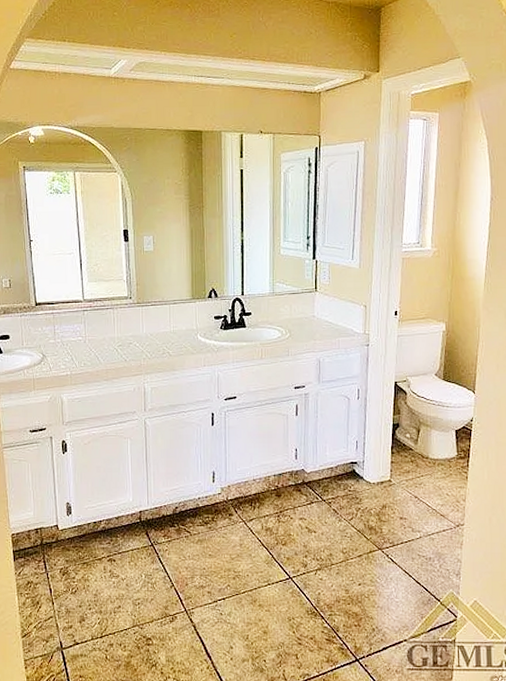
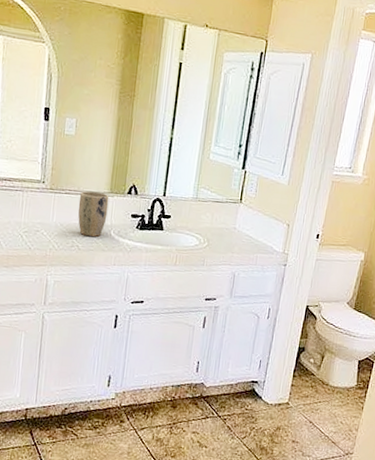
plant pot: none [164,300,192,343] -> present [78,191,109,237]

